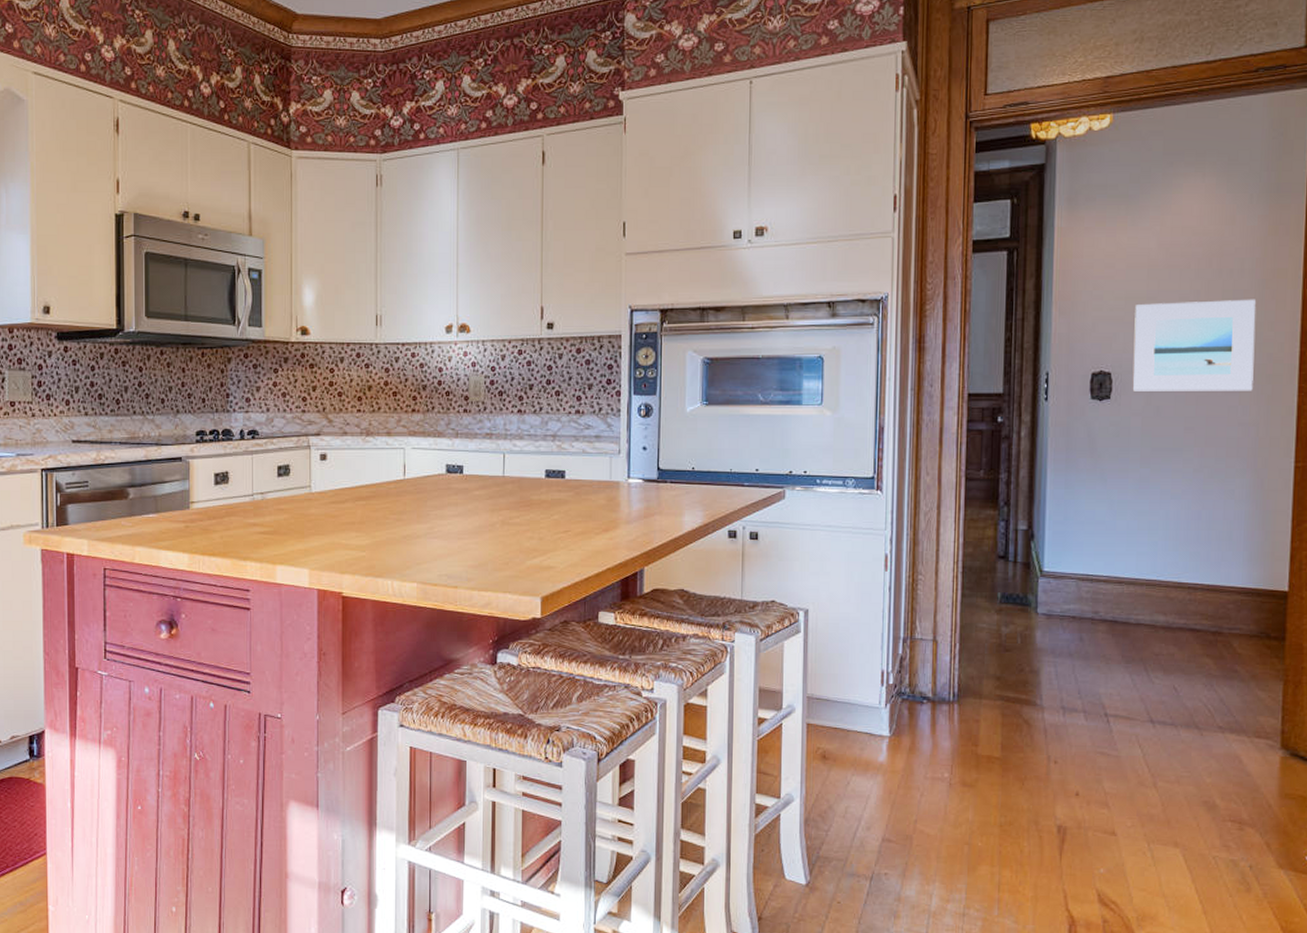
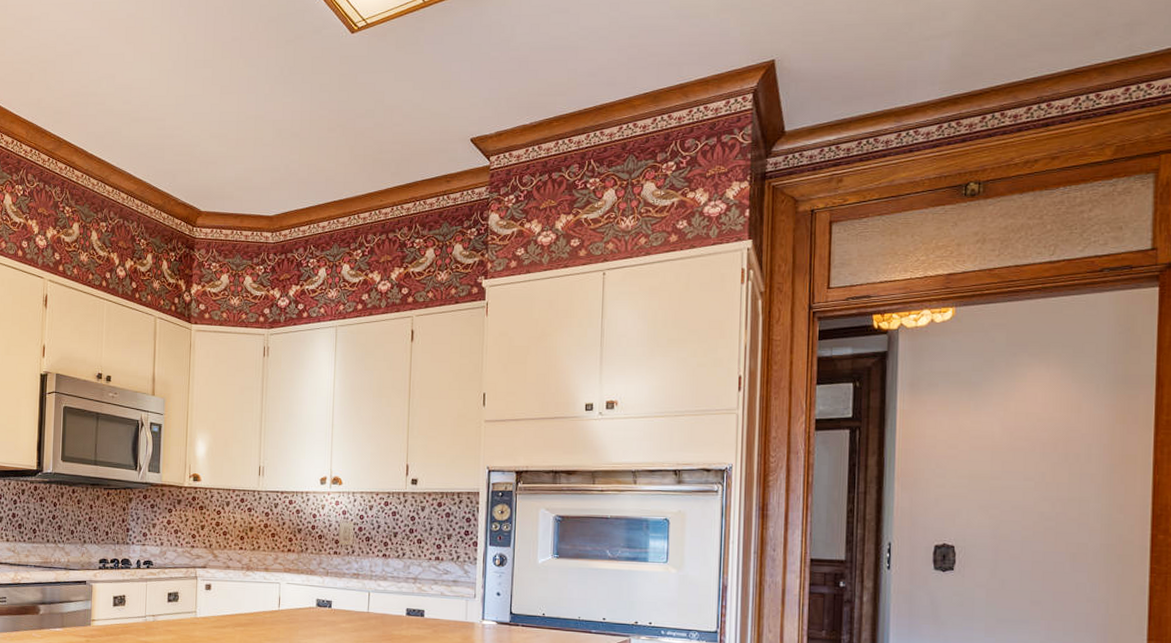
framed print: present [1132,299,1256,391] -> none [976,482,1104,570]

